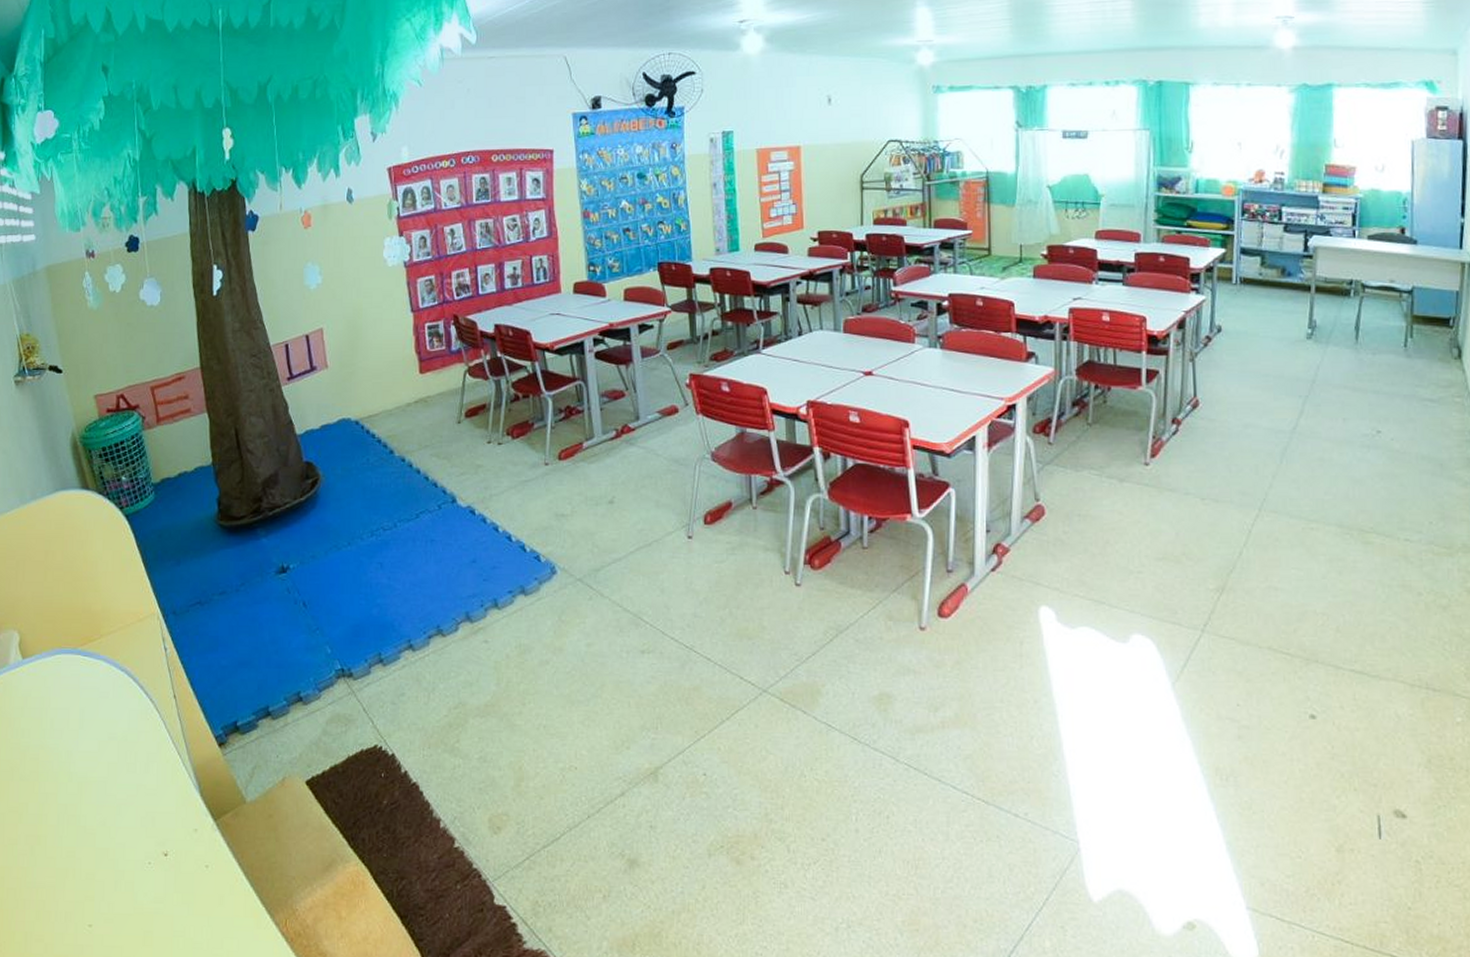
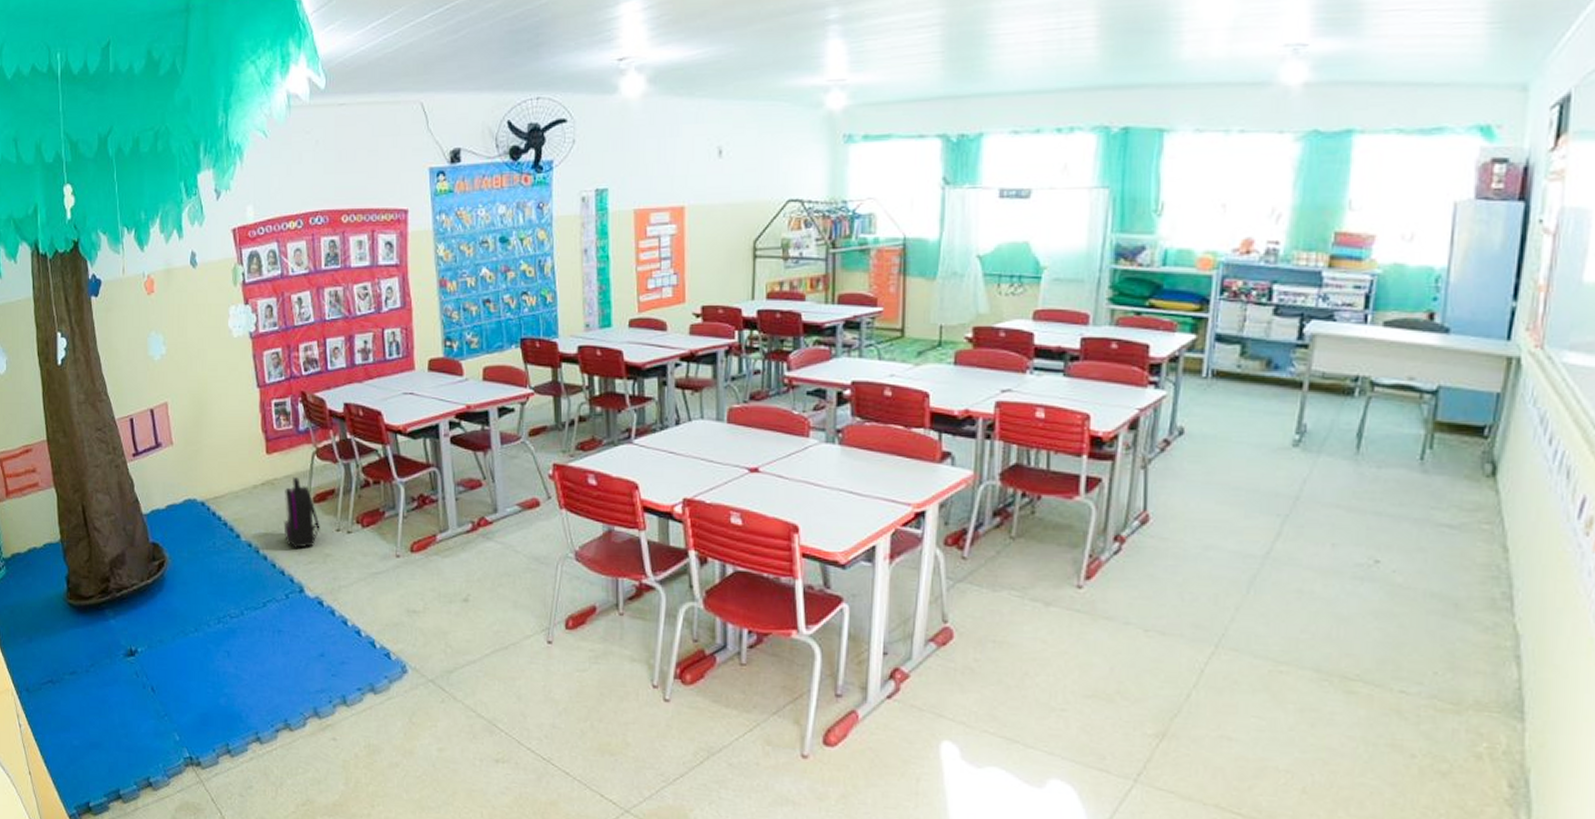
backpack: none [436,394,472,461] -> present [283,477,320,548]

